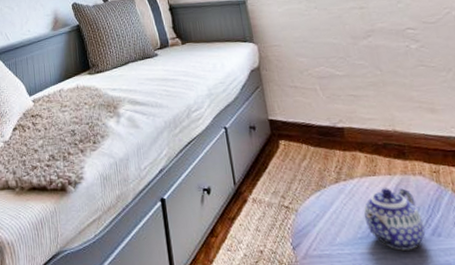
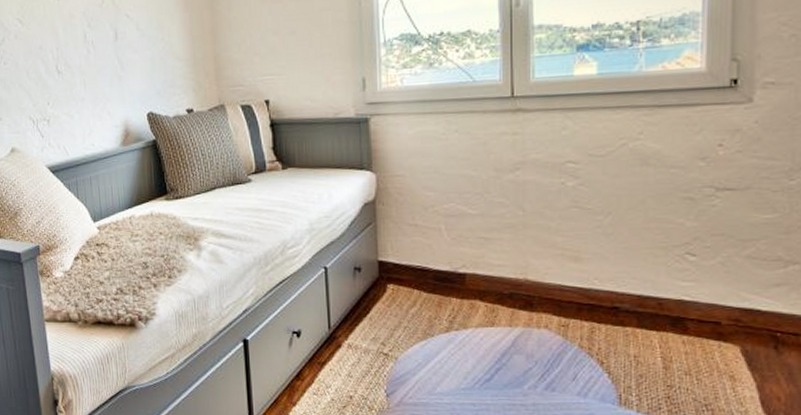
teapot: present [363,188,426,251] -> none [472,340,538,403]

